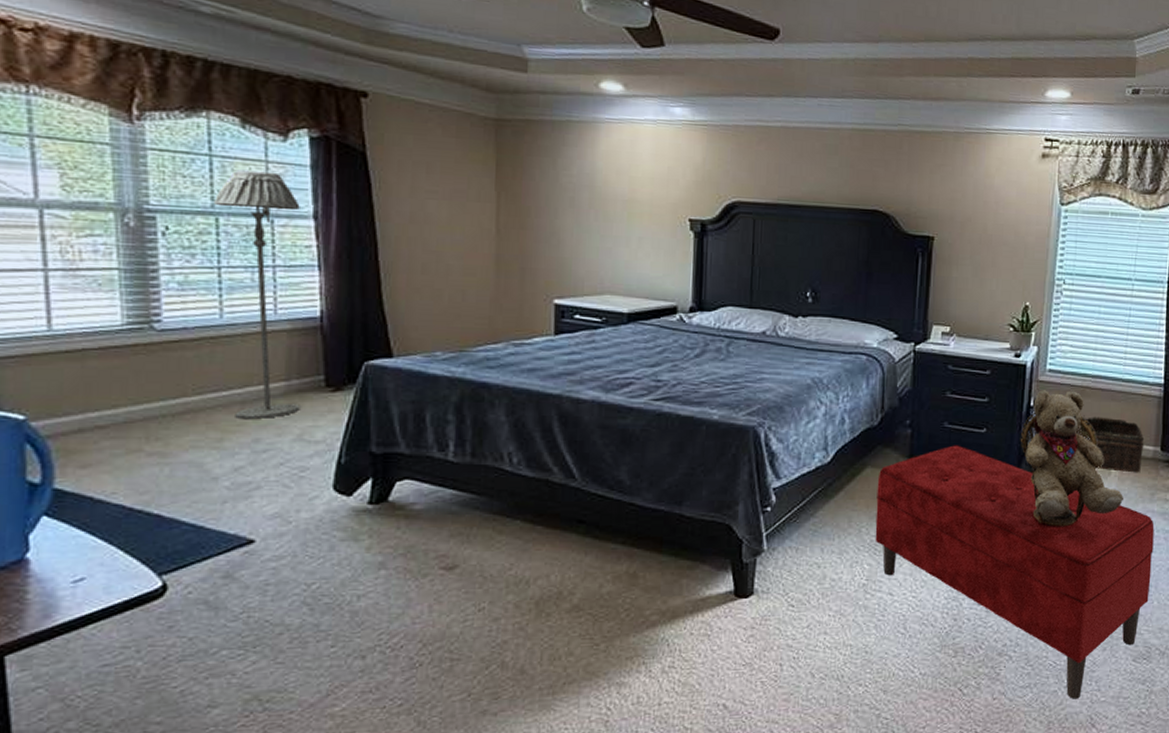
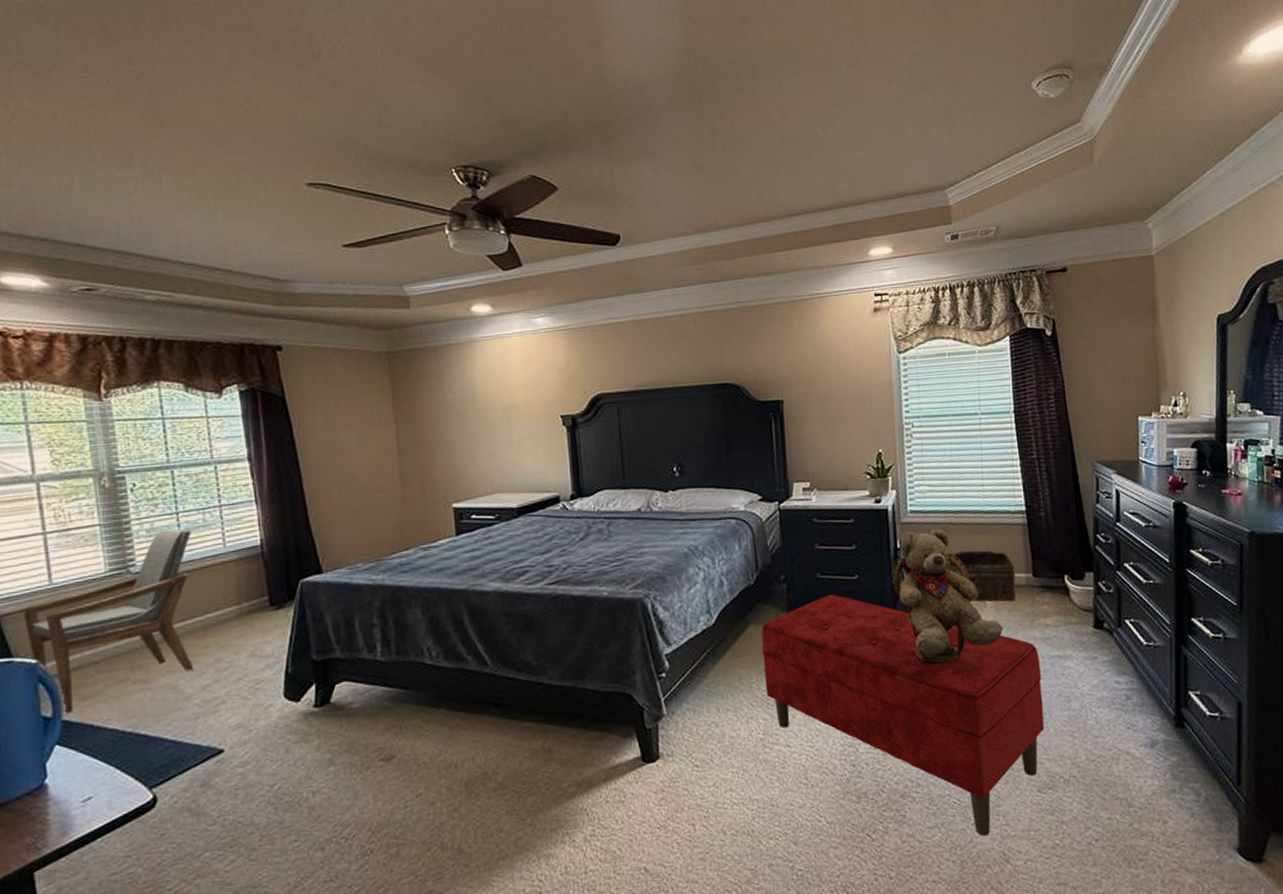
armchair: none [10,283,235,482] -> present [23,528,194,714]
floor lamp: present [214,169,300,420] -> none [169,425,251,643]

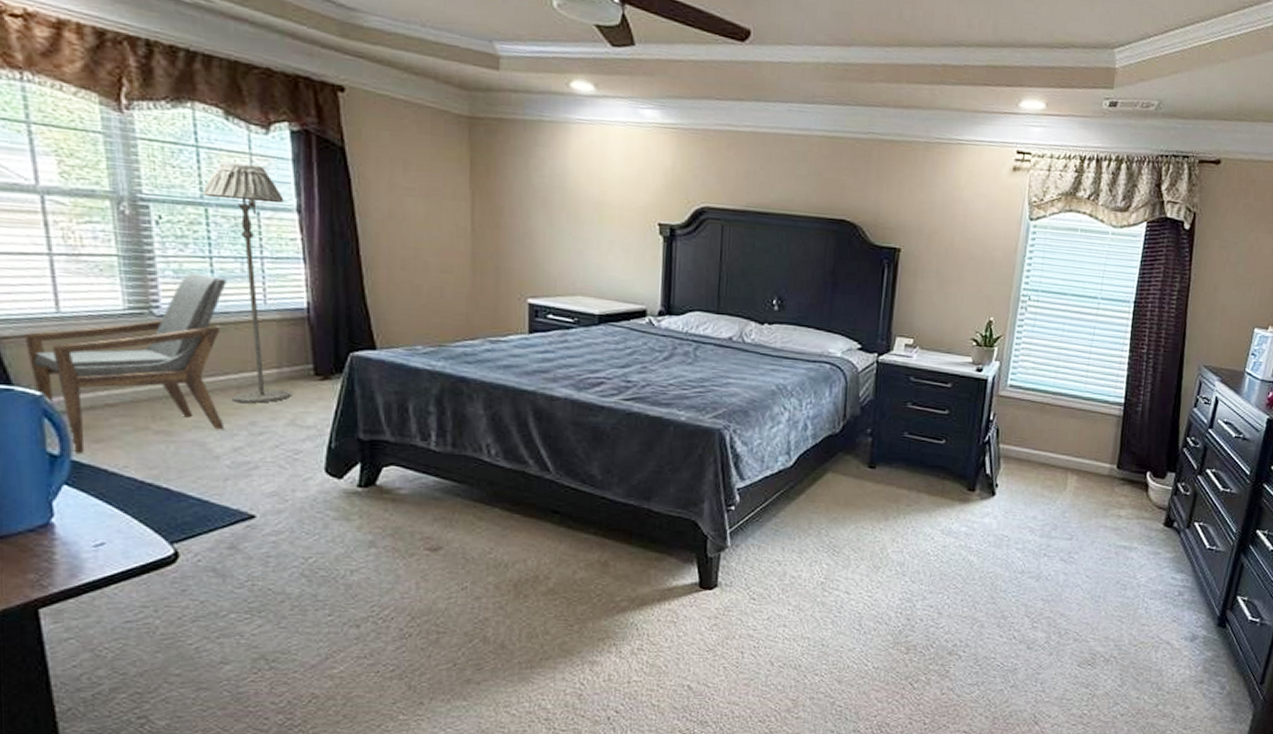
floor lamp: none [169,425,251,643] -> present [203,161,291,404]
bench: present [761,594,1045,836] -> none [833,455,1106,698]
teddy bear: present [892,528,1004,664] -> none [978,404,1078,538]
basket: present [946,550,1016,603] -> none [1034,431,1102,489]

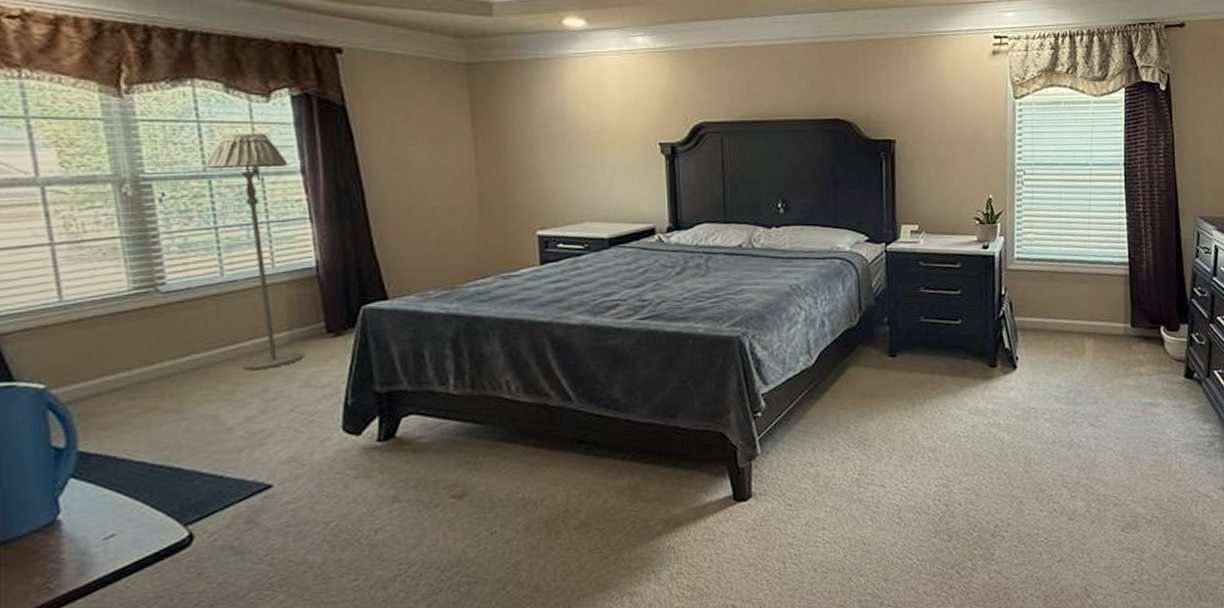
armchair: present [24,272,227,455] -> none [26,244,237,445]

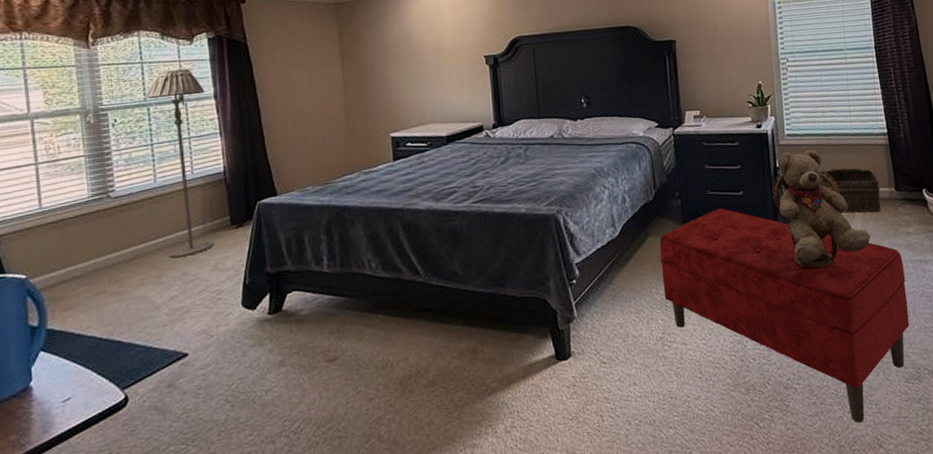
bench: none [861,338,1132,573] -> present [659,208,910,423]
teddy bear: none [994,276,1100,409] -> present [772,149,871,269]
basket: none [1048,299,1115,351] -> present [819,168,881,214]

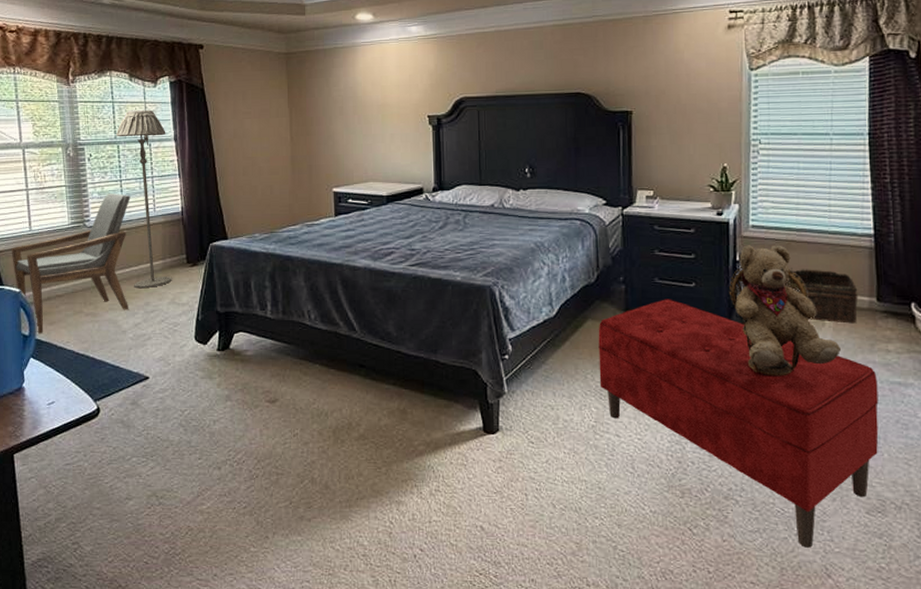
armchair: none [15,158,164,324] -> present [11,192,131,335]

